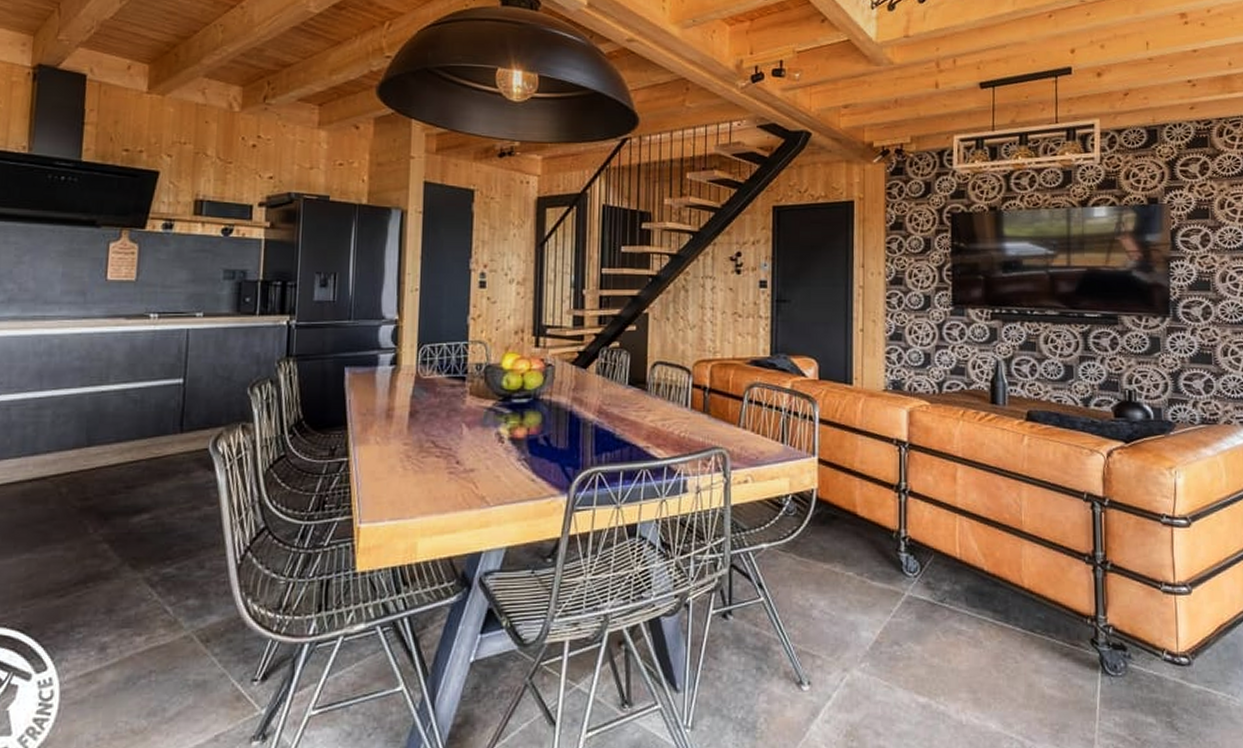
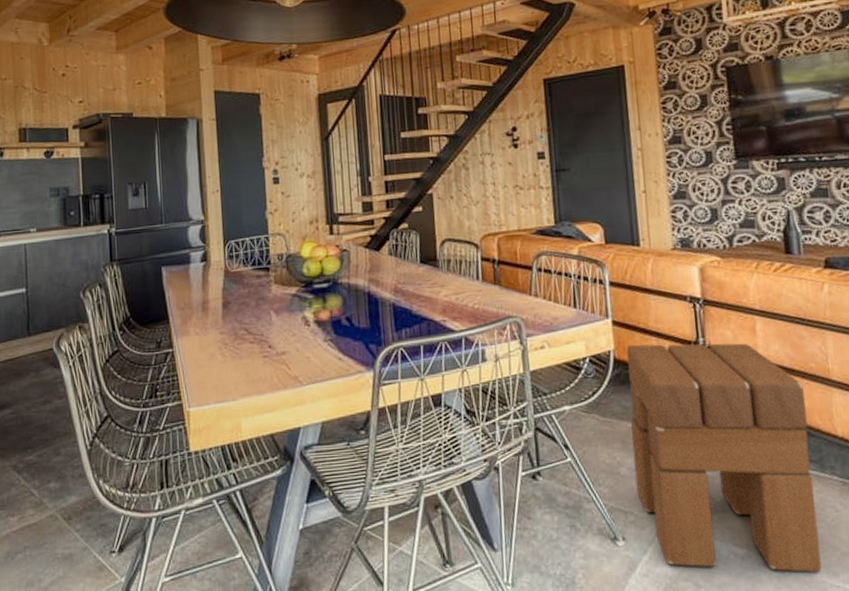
wooden stool: none [826,484,998,724] -> present [626,343,822,573]

